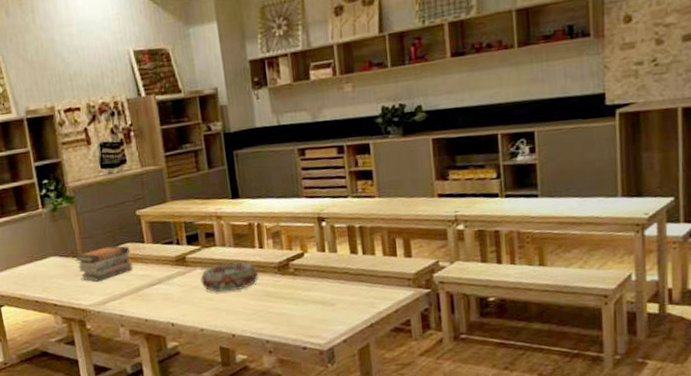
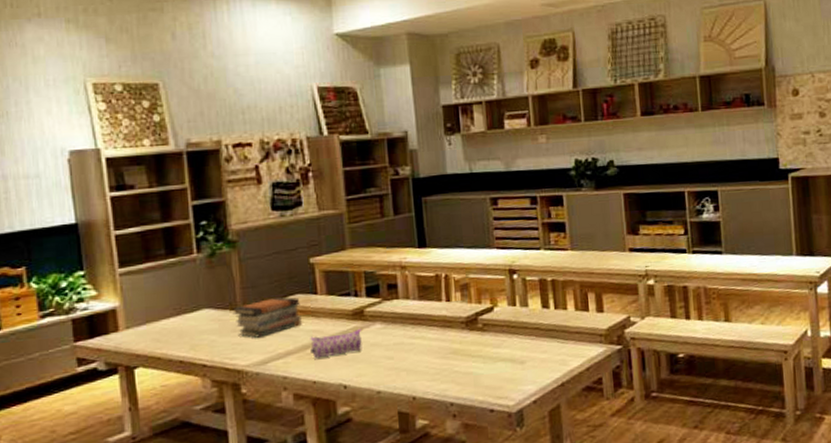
pencil case: none [140,274,186,300] -> present [310,329,362,359]
decorative bowl: present [200,262,258,293] -> none [380,316,444,351]

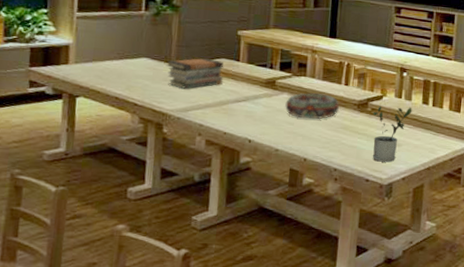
pencil case: present [310,329,362,359] -> none [226,95,272,114]
decorative bowl: none [380,316,444,351] -> present [285,93,339,120]
potted plant: none [485,314,531,387] -> present [372,106,412,162]

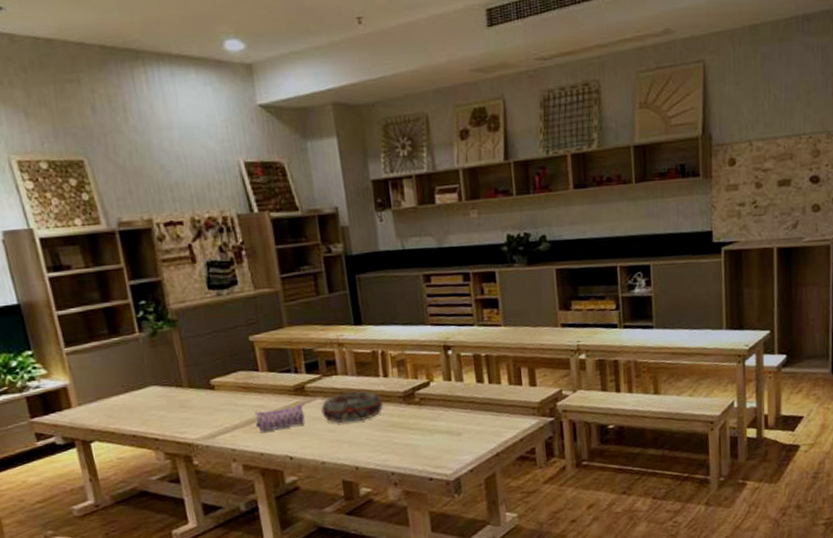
book stack: present [166,57,224,89] -> none [178,373,246,413]
pencil case: none [226,95,272,114] -> present [254,404,305,432]
potted plant: present [372,106,412,162] -> none [422,389,467,457]

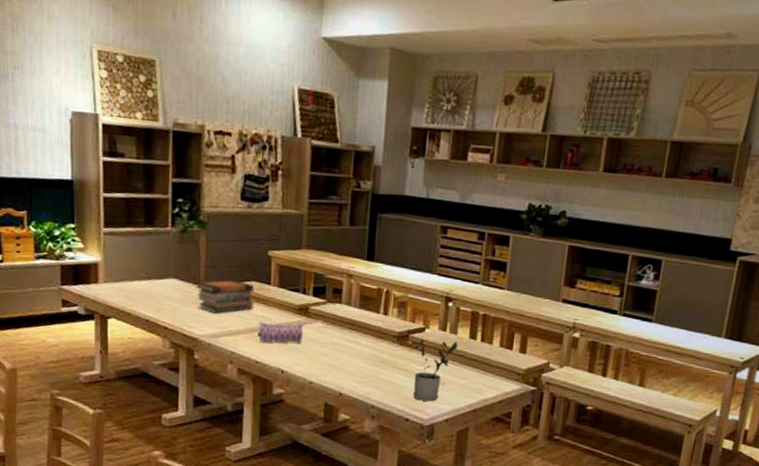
book stack: none [178,373,246,413] -> present [195,280,255,313]
decorative bowl: present [321,391,383,424] -> none [319,322,377,351]
potted plant: none [422,389,467,457] -> present [412,339,458,402]

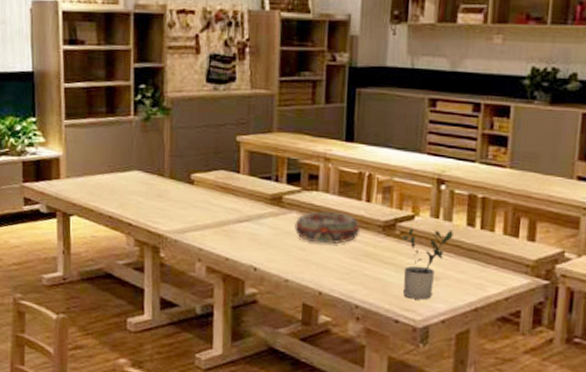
book stack: present [195,280,255,313] -> none [159,169,223,207]
pencil case: present [257,321,305,343] -> none [227,214,279,237]
decorative bowl: none [319,322,377,351] -> present [294,211,360,244]

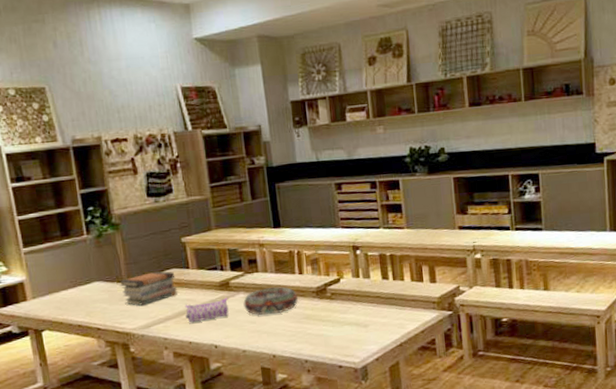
book stack: none [159,169,223,207] -> present [119,271,177,306]
pencil case: none [227,214,279,237] -> present [185,298,229,323]
potted plant: present [402,228,454,300] -> none [333,285,373,346]

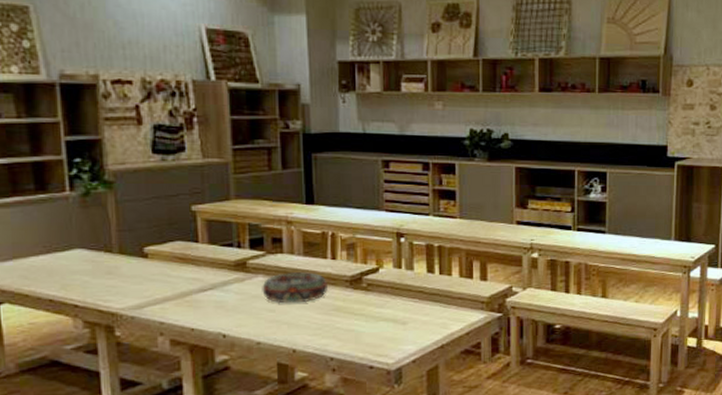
book stack: present [119,271,177,306] -> none [107,242,181,282]
pencil case: present [185,298,229,323] -> none [189,280,244,306]

